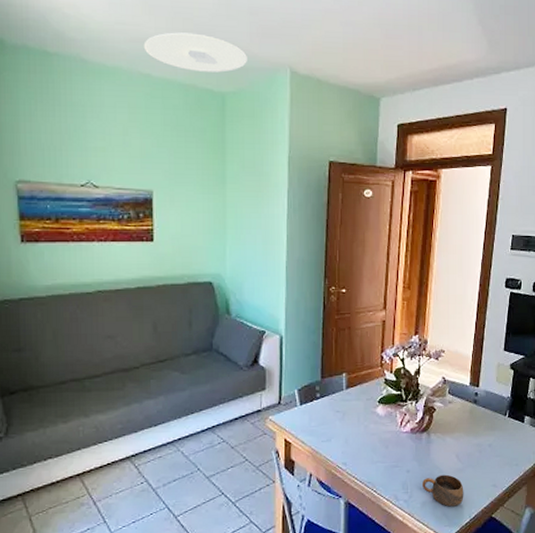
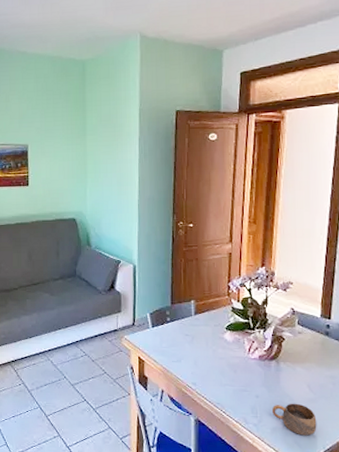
ceiling light: present [143,32,247,73] -> none [21,14,103,45]

